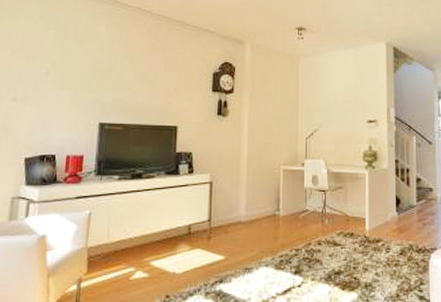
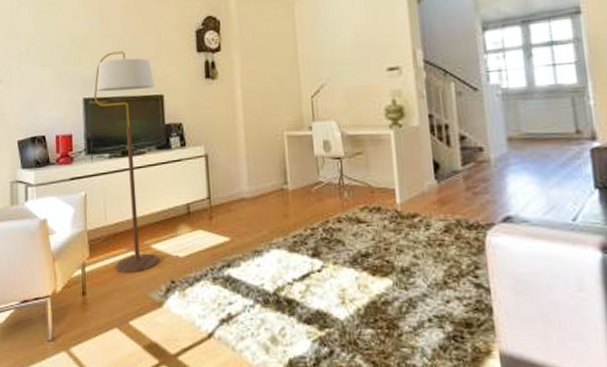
floor lamp: none [109,83,170,289] -> present [93,51,160,274]

